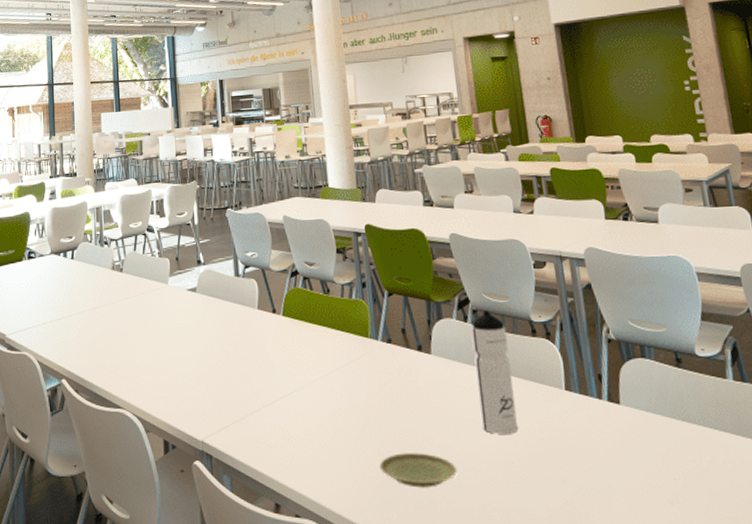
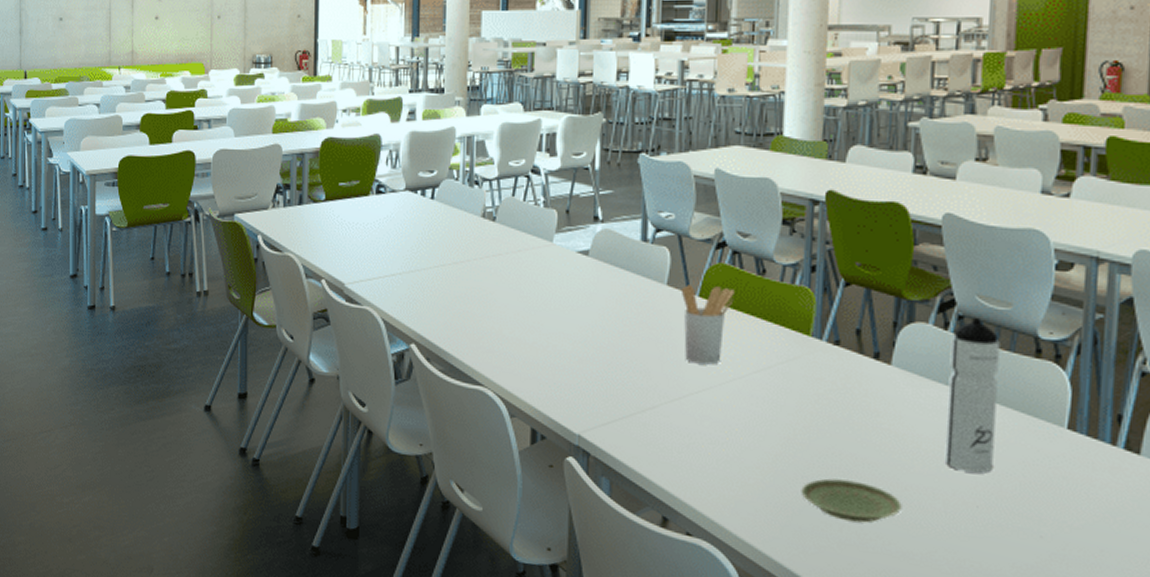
utensil holder: none [268,306,309,370] -> present [680,285,735,365]

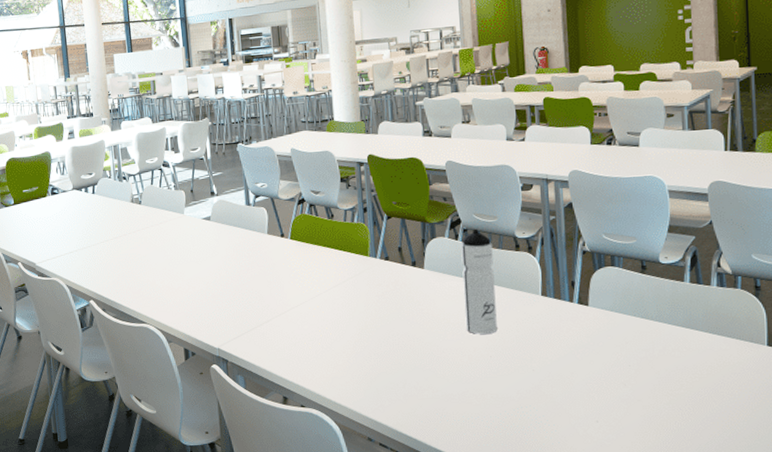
utensil holder: present [680,285,735,365] -> none [277,230,315,287]
plate: present [801,478,902,523] -> none [374,352,442,380]

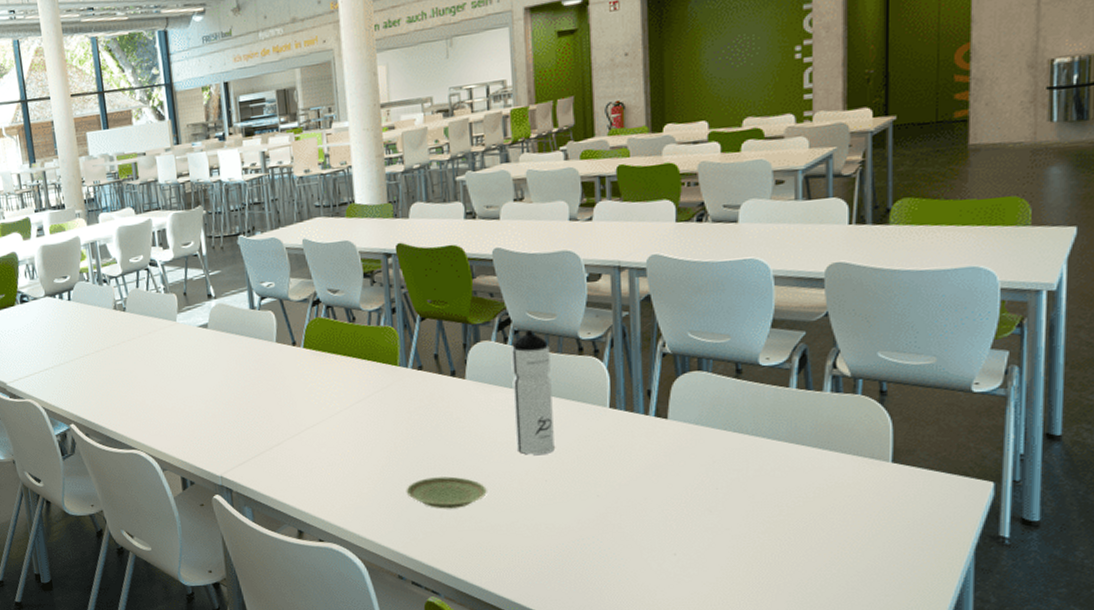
plate: none [374,352,442,380] -> present [406,476,487,509]

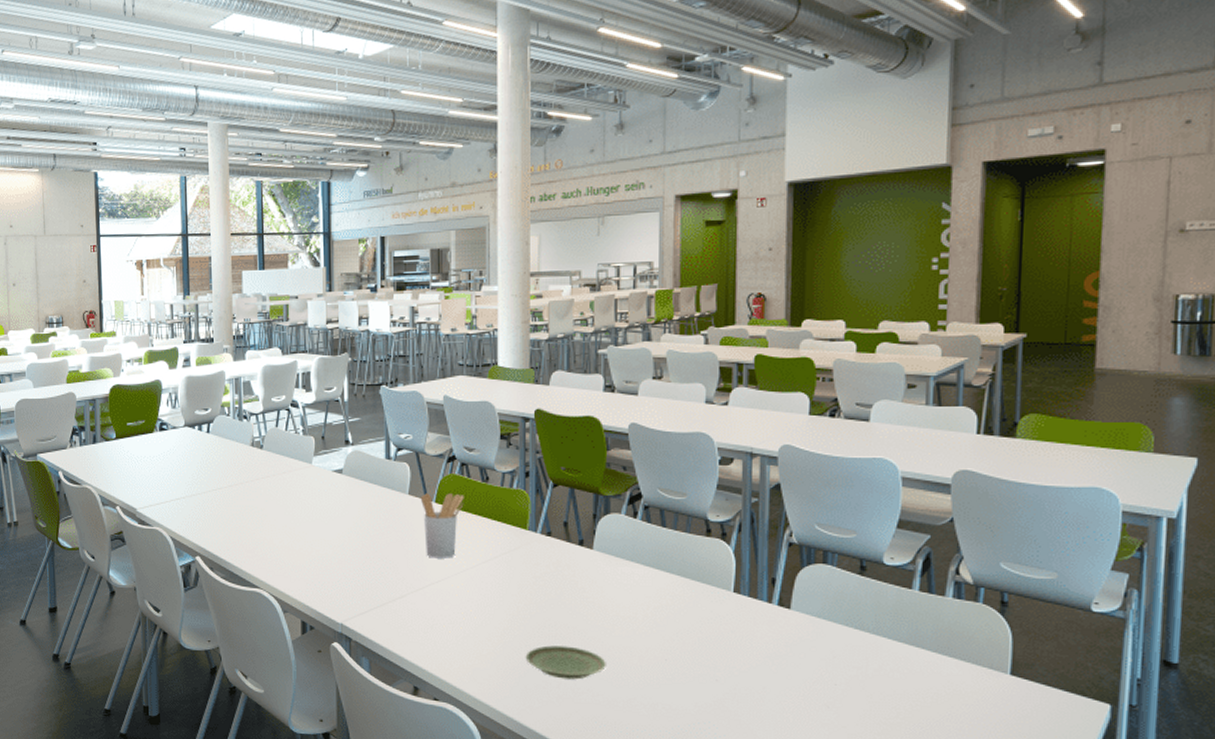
utensil holder: none [288,336,333,403] -> present [420,493,464,559]
water bottle: present [510,329,555,455] -> none [638,506,678,633]

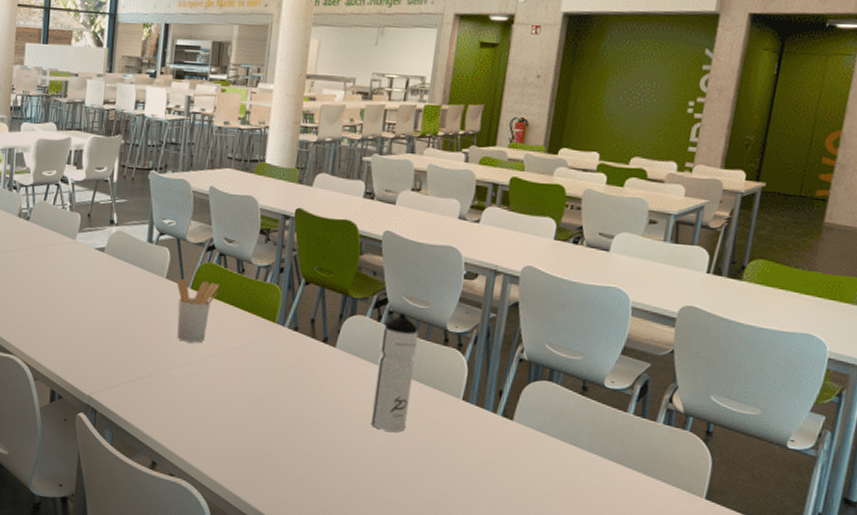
plate: present [525,645,606,680] -> none [260,434,336,468]
water bottle: none [638,506,678,633] -> present [370,312,419,432]

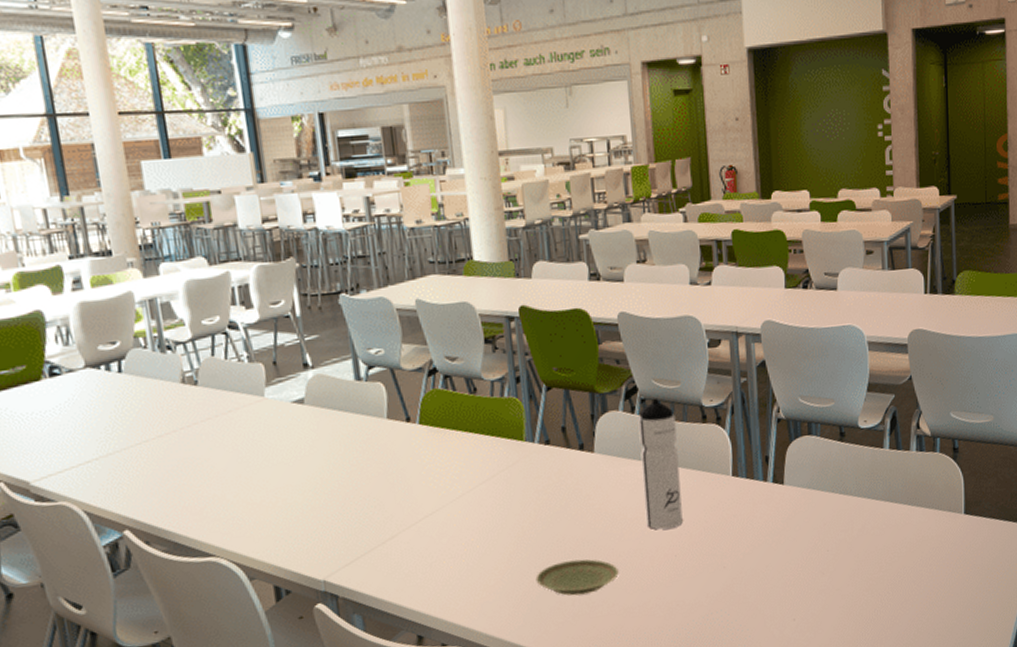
utensil holder: present [176,279,219,343] -> none [401,410,452,488]
plate: none [260,434,336,468] -> present [535,559,619,596]

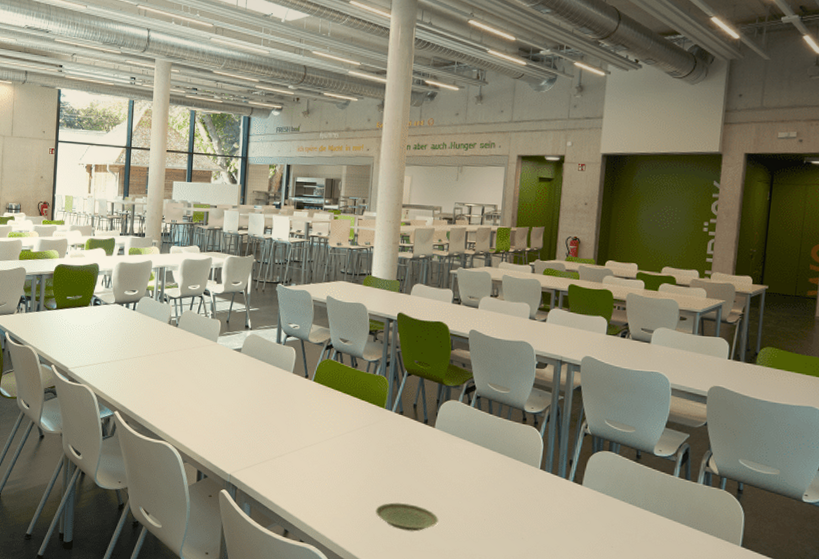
water bottle: present [638,398,683,530] -> none [465,397,502,498]

